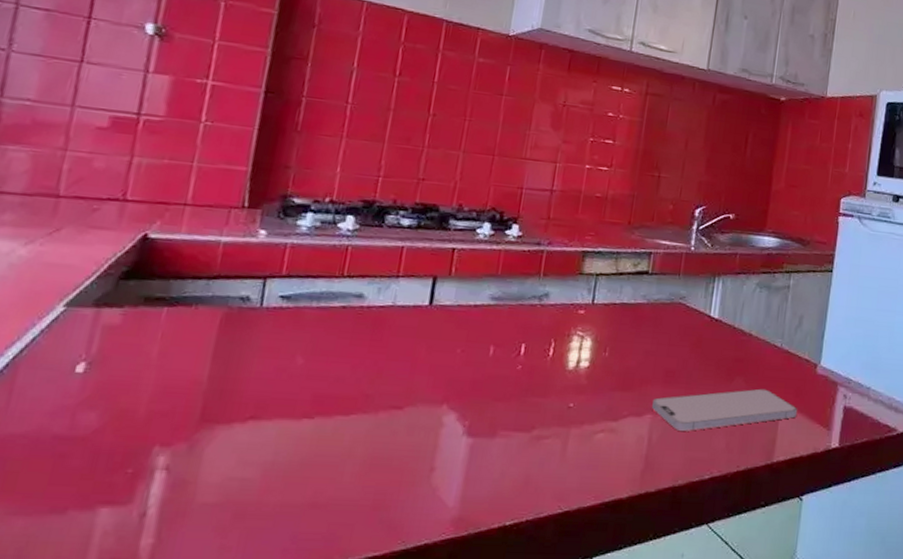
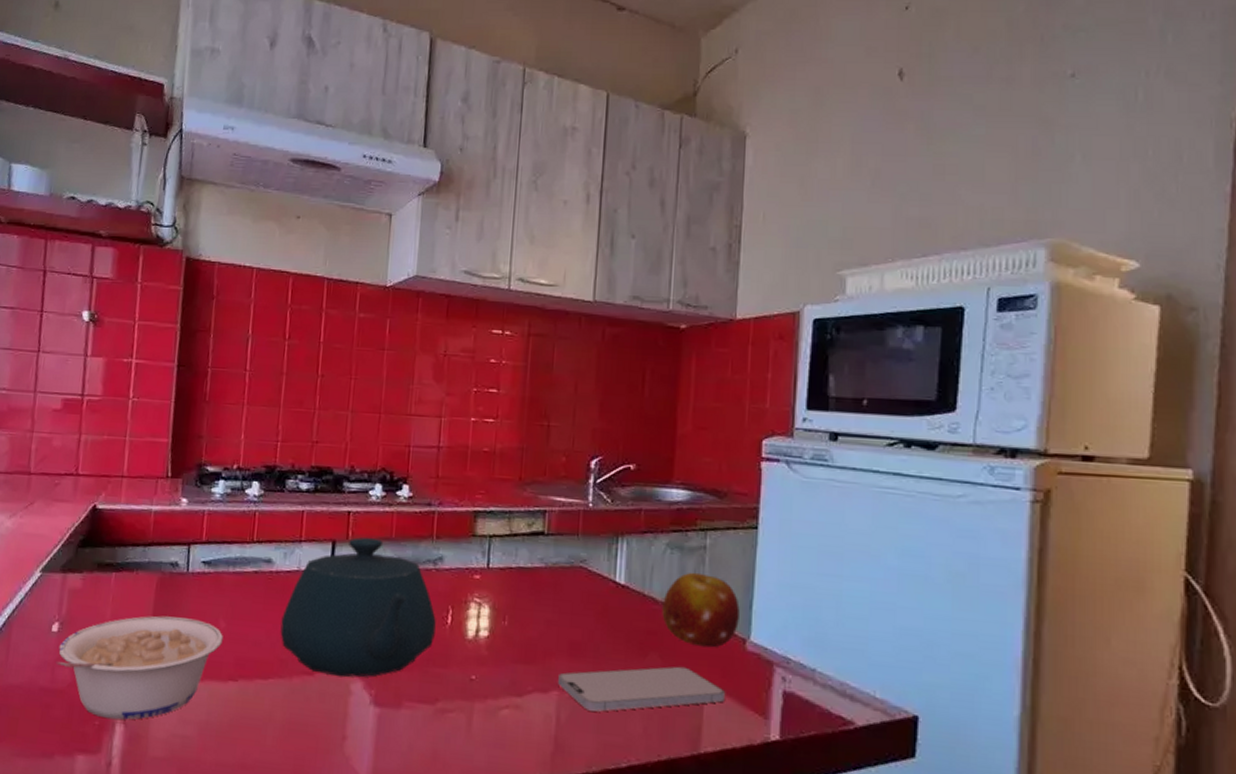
legume: none [78,353,300,466] -> present [56,615,223,720]
teapot: none [367,274,538,410] -> present [280,537,436,678]
fruit: none [748,308,814,372] -> present [662,572,740,648]

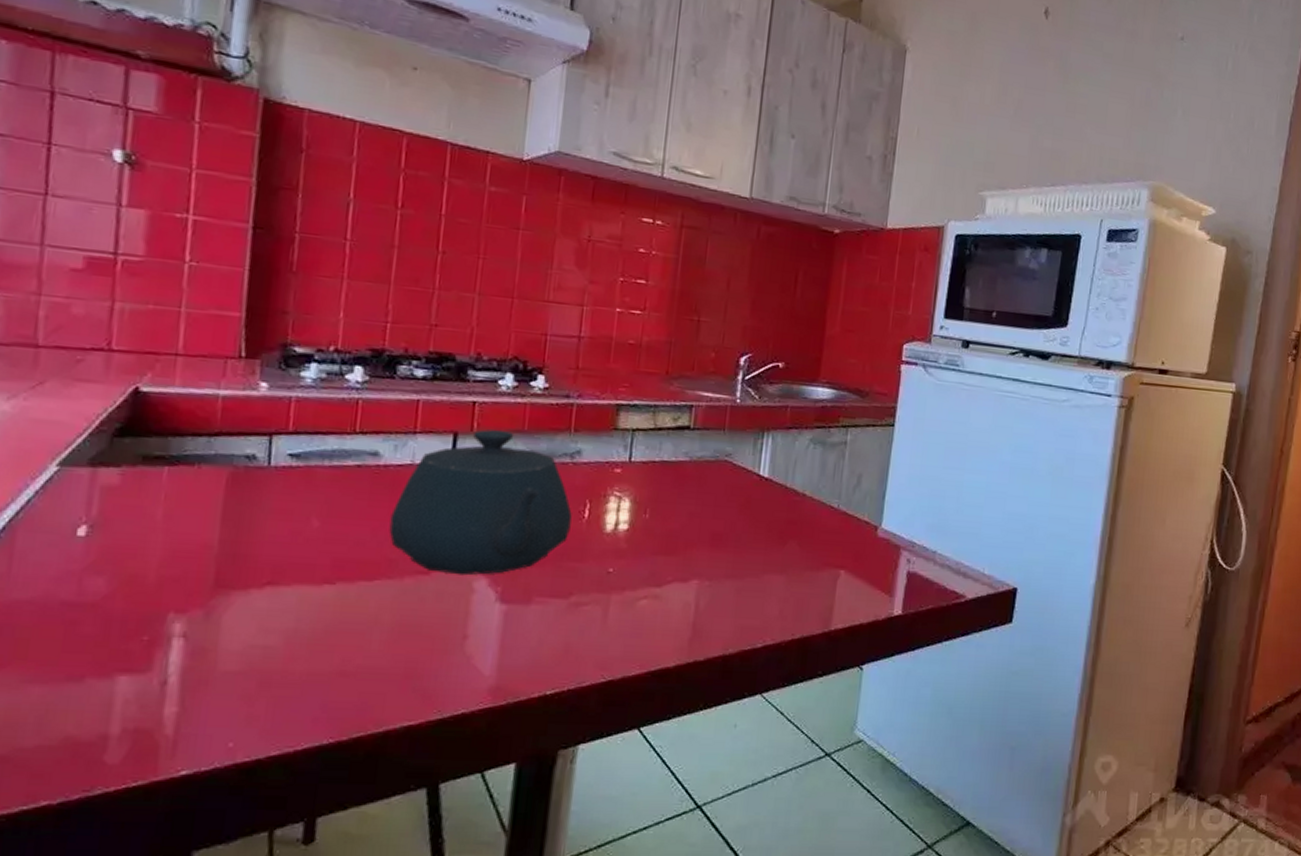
legume: present [56,615,223,720] -> none [84,515,317,634]
smartphone: present [558,666,726,712] -> none [698,552,857,598]
fruit: present [662,572,740,648] -> none [802,465,874,535]

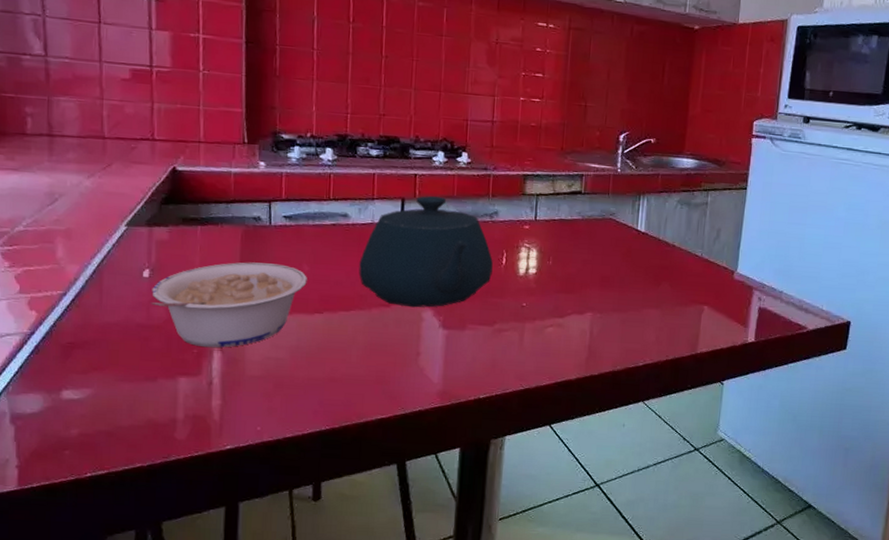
legume: none [84,515,317,634] -> present [150,262,307,348]

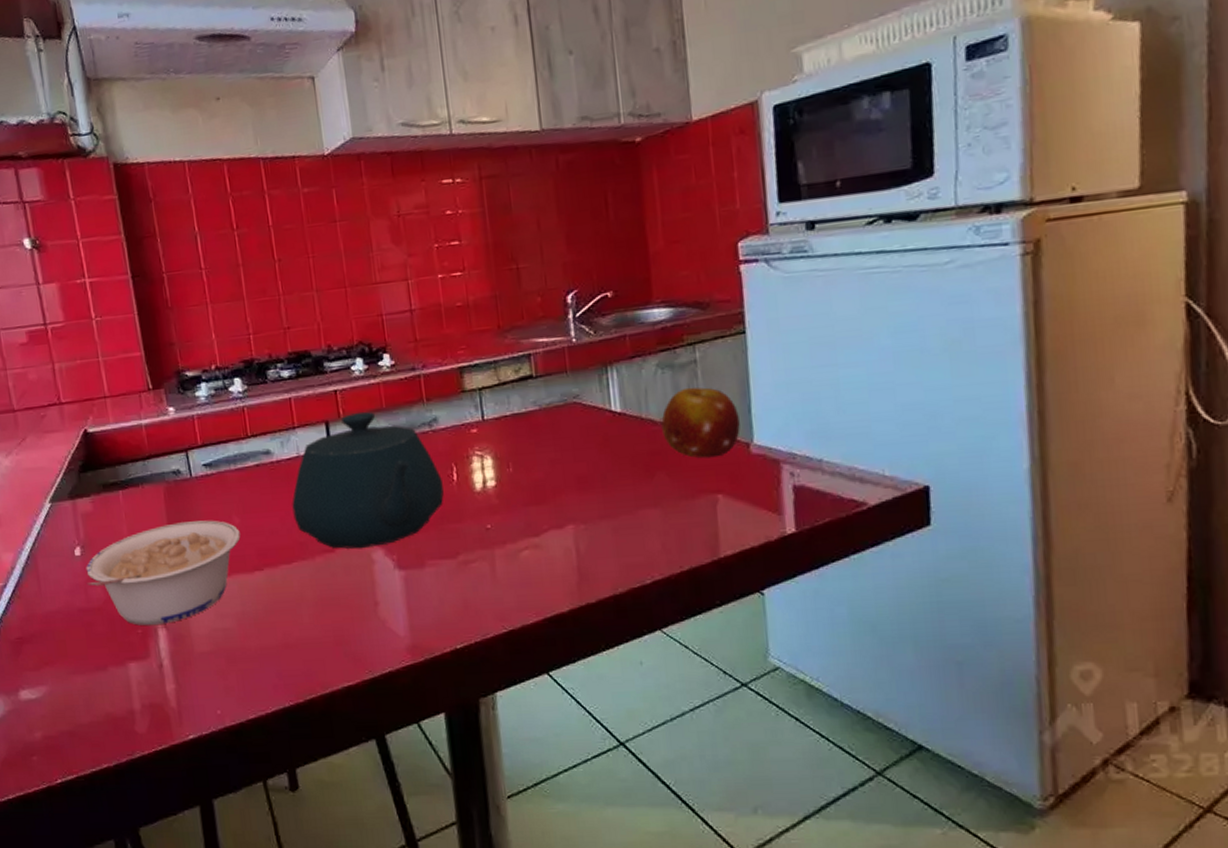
fruit: none [672,222,731,278] -> present [661,387,740,458]

